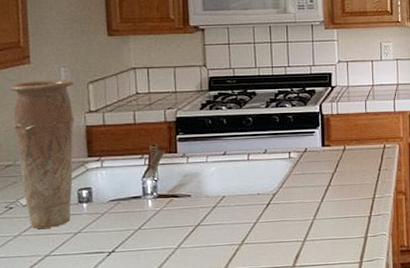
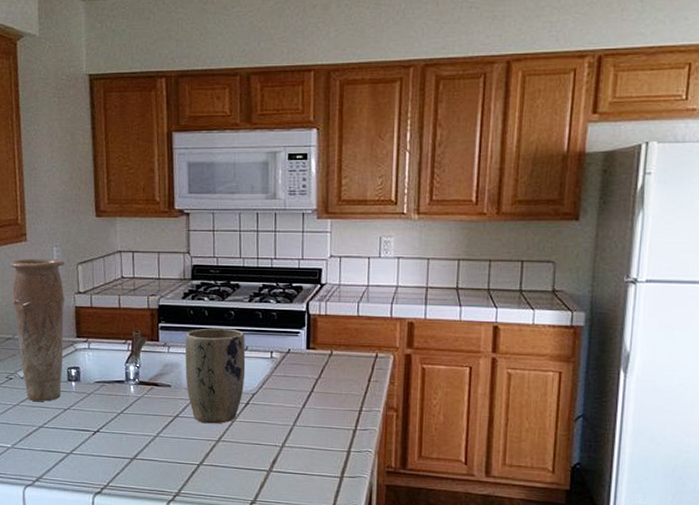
plant pot: none [205,134,266,229] -> present [185,328,246,424]

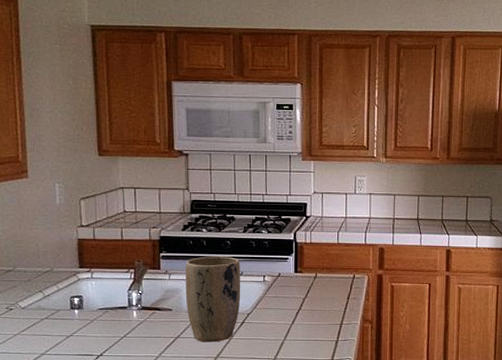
vase: present [9,258,65,402] -> none [10,194,68,329]

